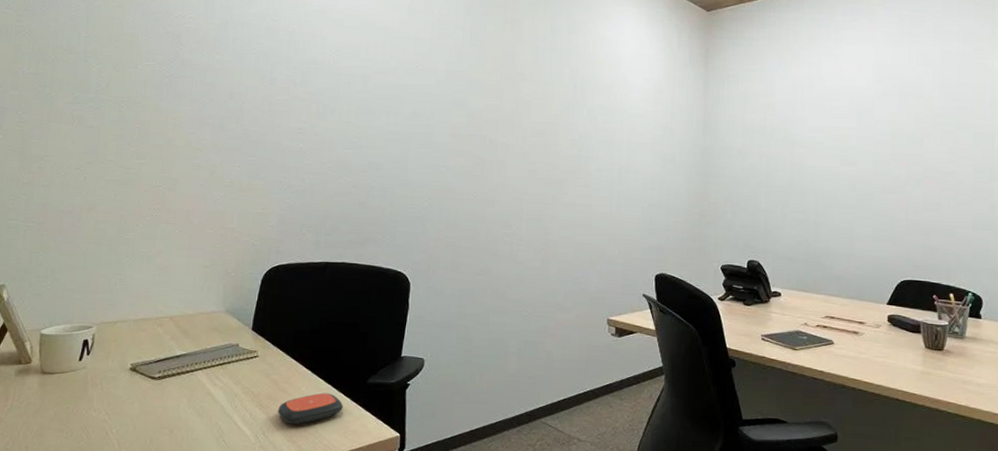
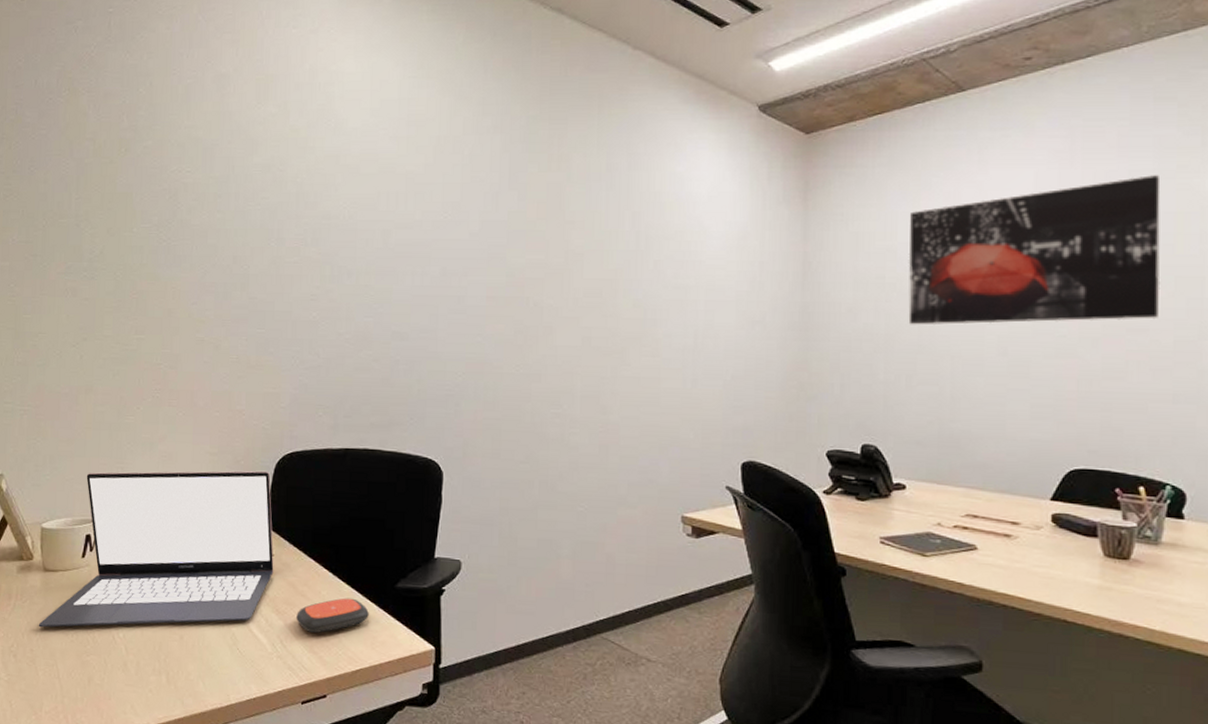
laptop: none [34,281,259,426] -> present [38,470,274,628]
wall art: none [783,55,964,166] -> present [908,175,1161,325]

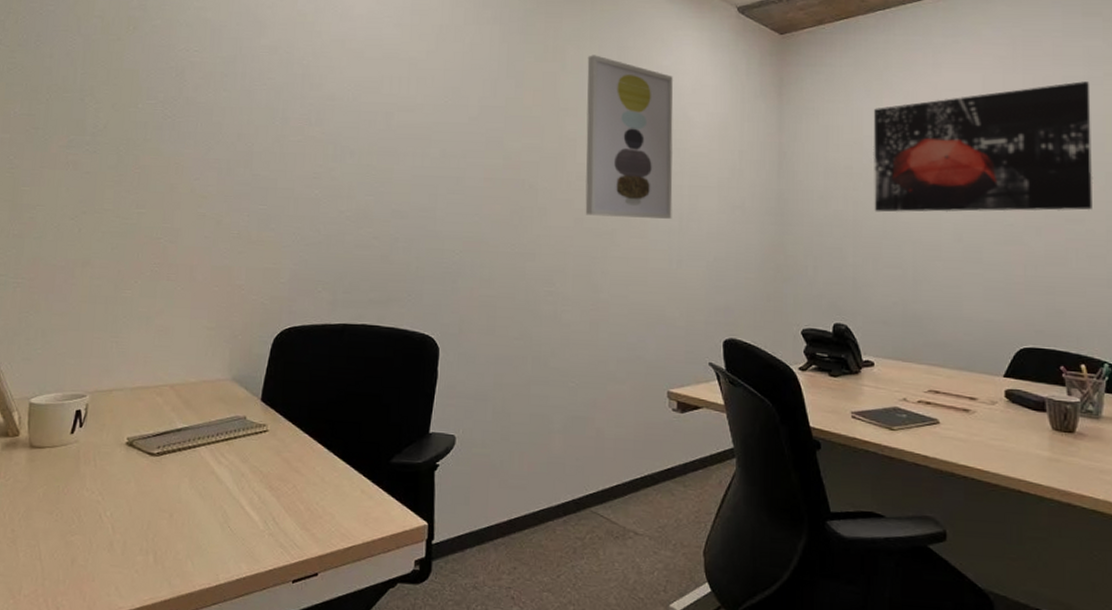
laptop: present [38,470,274,628] -> none [21,345,269,507]
remote control: present [296,598,369,633] -> none [290,473,363,510]
wall art: none [593,163,688,336] -> present [585,55,673,219]

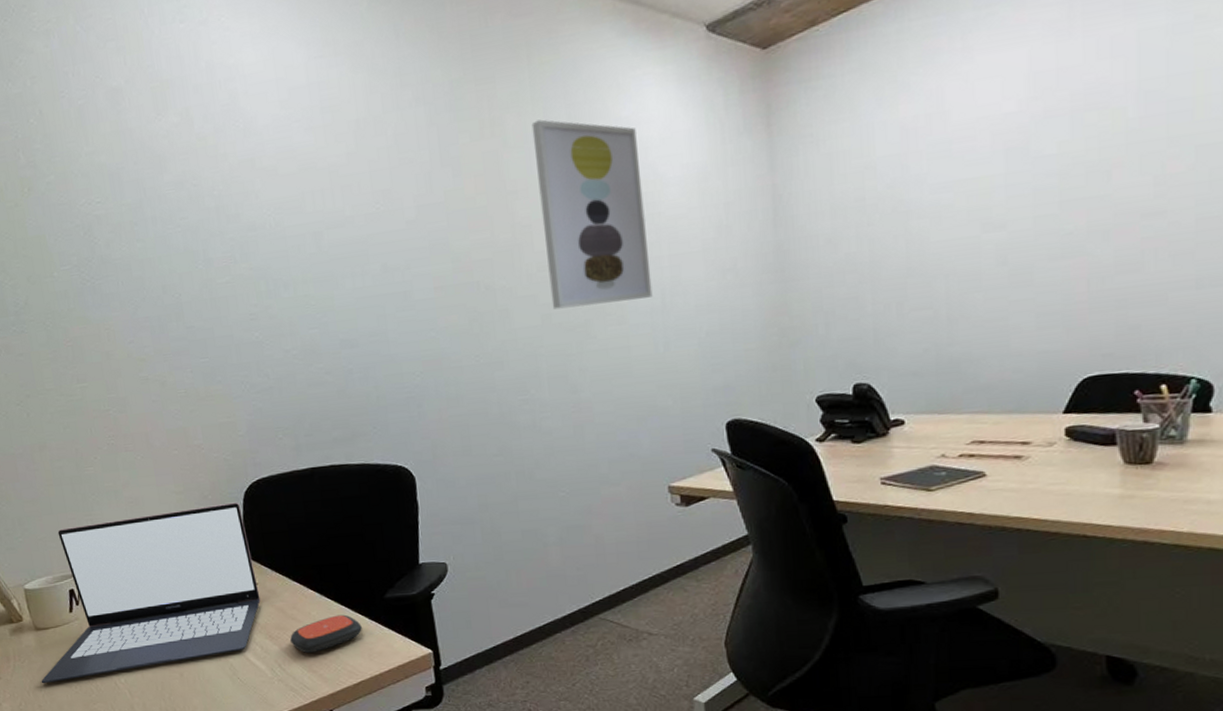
laptop: none [21,345,269,507] -> present [41,502,261,684]
remote control: none [290,473,363,510] -> present [290,614,362,653]
wall art: present [873,81,1093,213] -> none [889,31,1179,248]

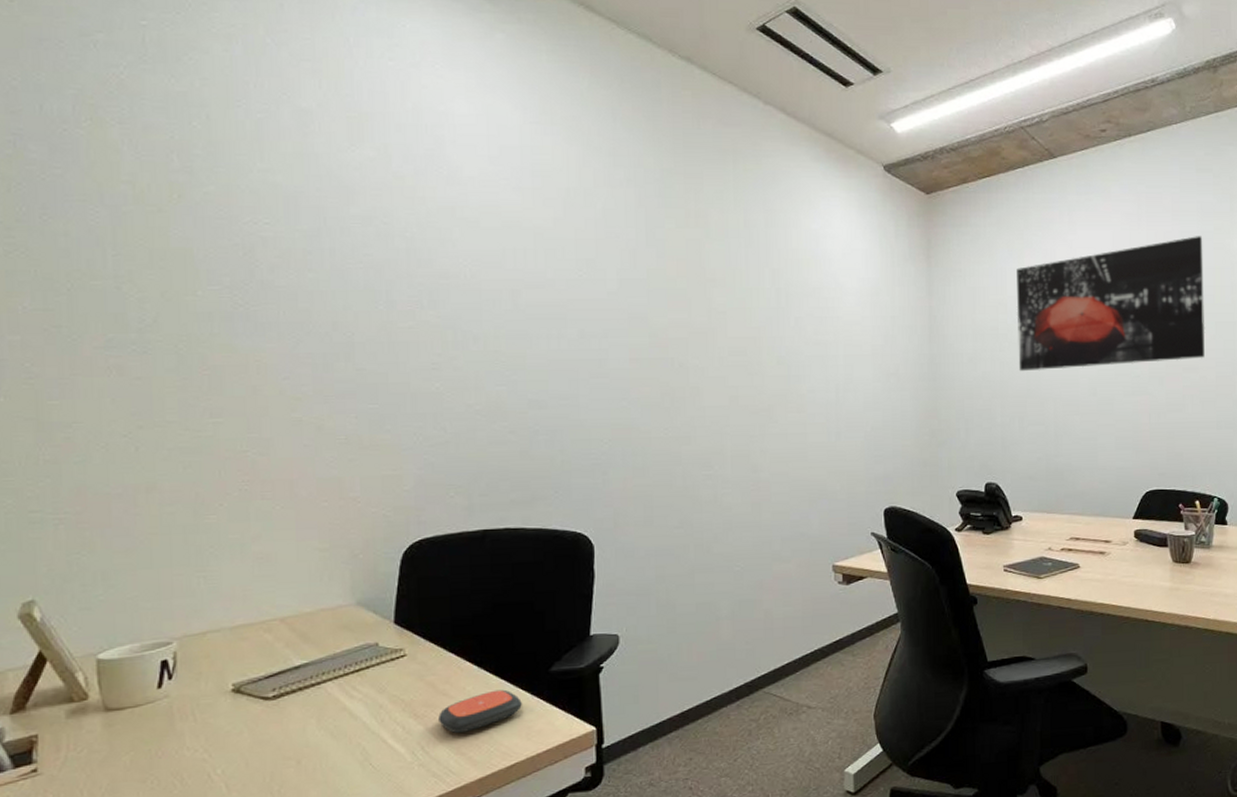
laptop: present [41,502,261,684] -> none [102,563,408,779]
wall art: present [531,119,653,310] -> none [733,219,829,392]
wall art: none [889,31,1179,248] -> present [1016,236,1206,372]

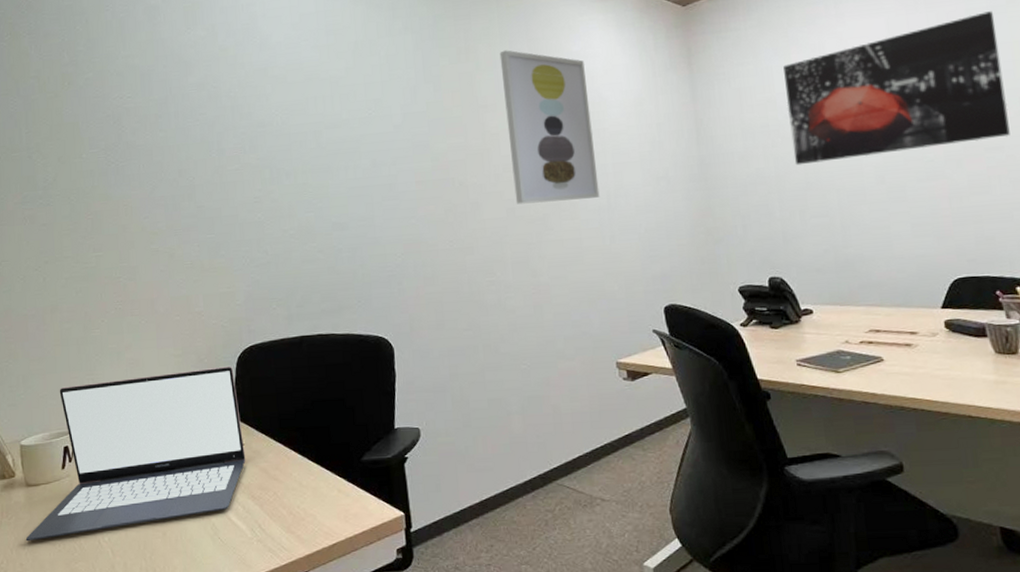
laptop: none [102,563,408,779] -> present [25,366,246,542]
remote control: present [439,689,522,733] -> none [271,476,340,513]
wall art: none [733,219,829,392] -> present [499,50,600,204]

